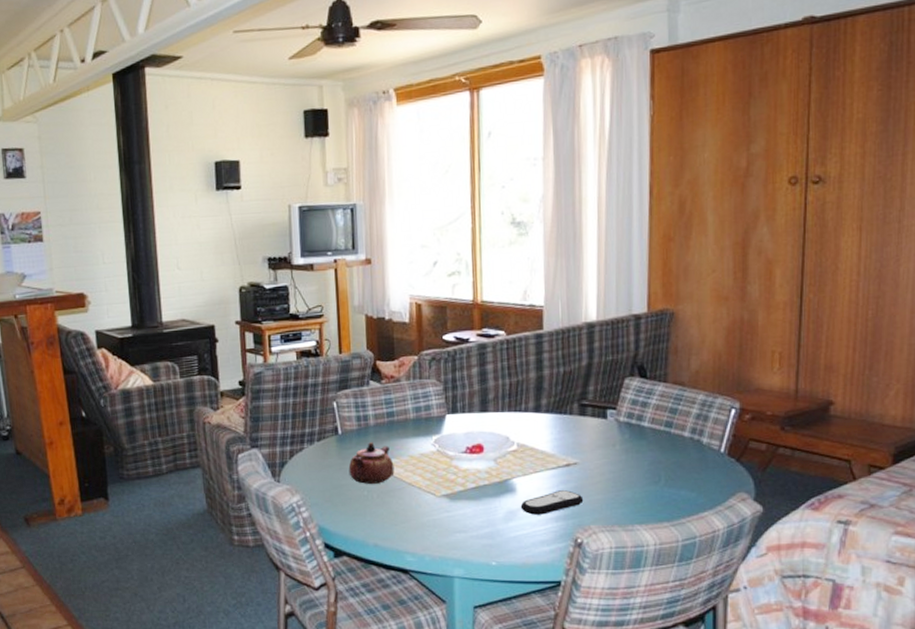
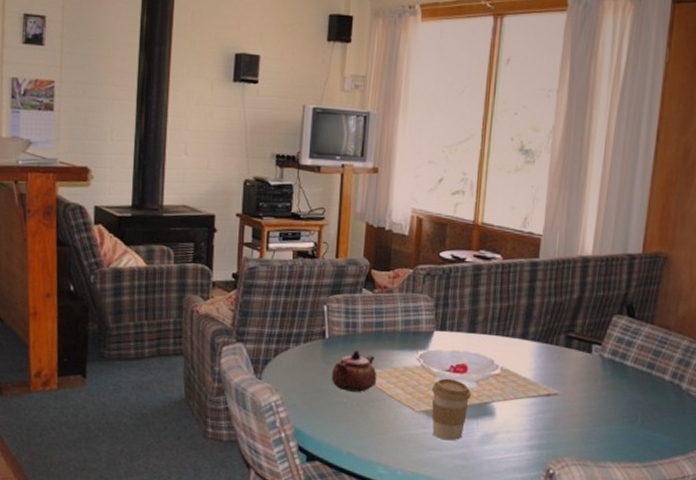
coffee cup: none [450,460,490,522] -> present [432,378,471,441]
remote control: present [520,490,584,515] -> none [497,419,560,442]

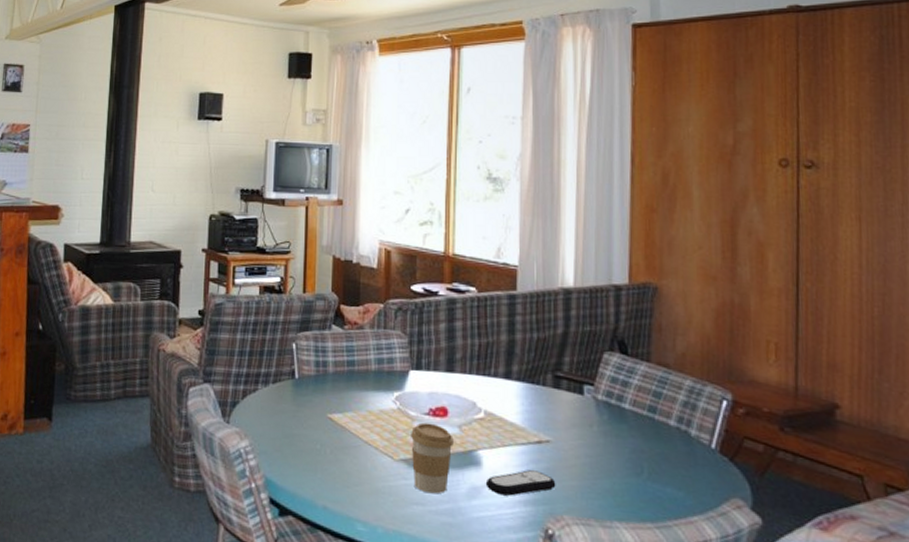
teapot: present [331,350,377,392] -> none [302,391,351,438]
remote control: none [497,419,560,442] -> present [485,470,556,496]

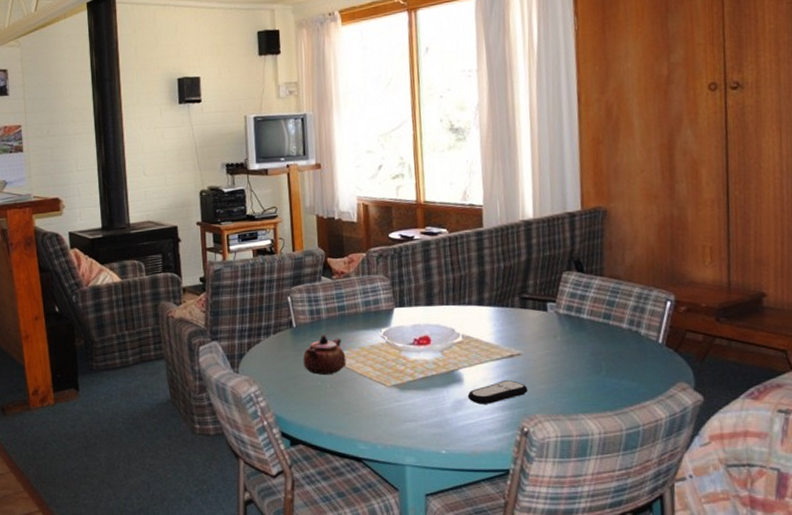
teapot: none [302,391,351,438] -> present [303,335,347,375]
coffee cup: present [411,422,454,494] -> none [399,351,438,411]

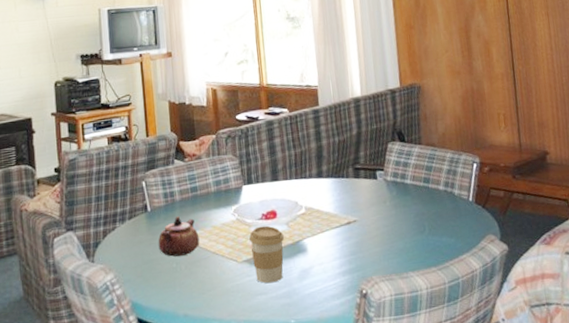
coffee cup: none [399,351,438,411] -> present [249,225,284,284]
remote control: present [467,380,528,404] -> none [311,246,365,272]

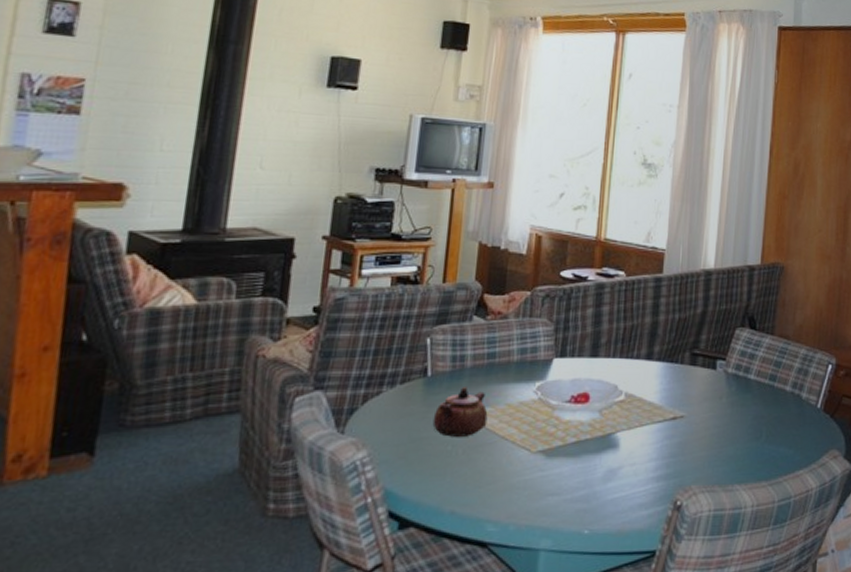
coffee cup: present [249,225,284,284] -> none [550,410,594,482]

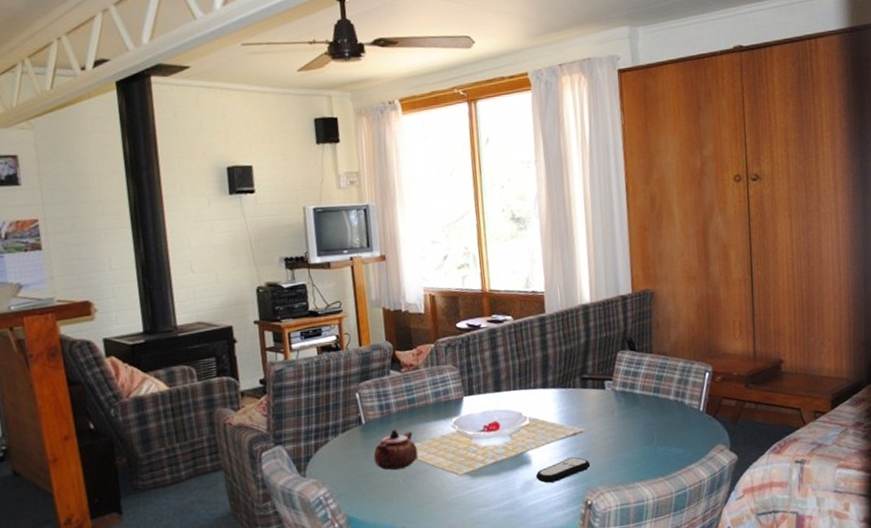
remote control: none [621,446,687,474] -> present [535,457,591,483]

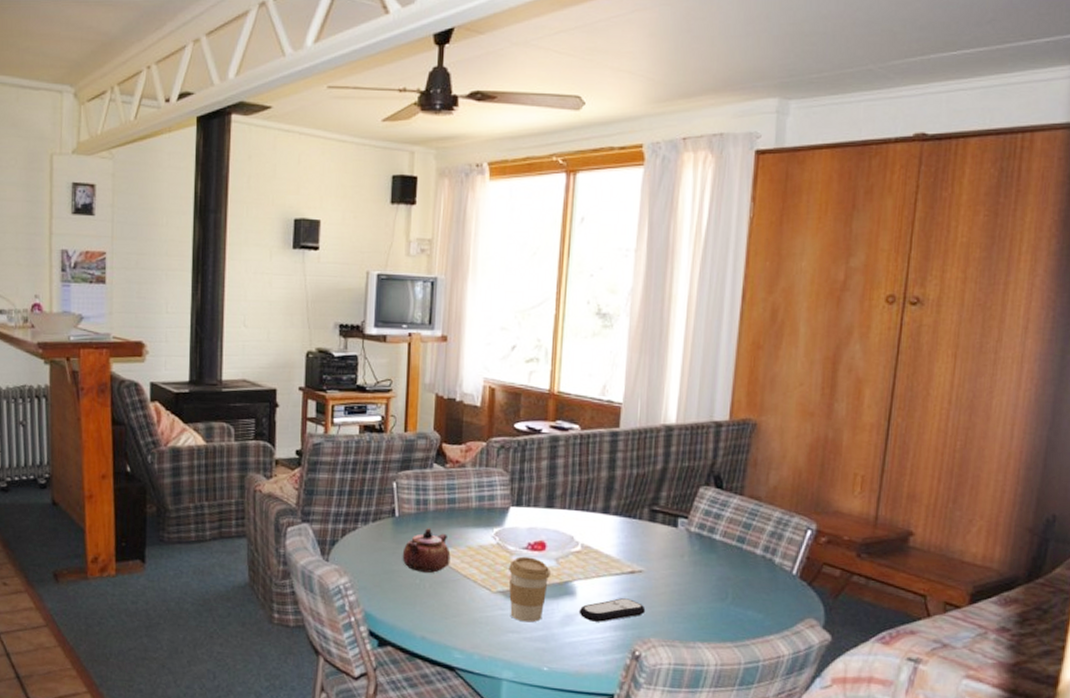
coffee cup: none [470,437,507,496] -> present [509,556,550,623]

